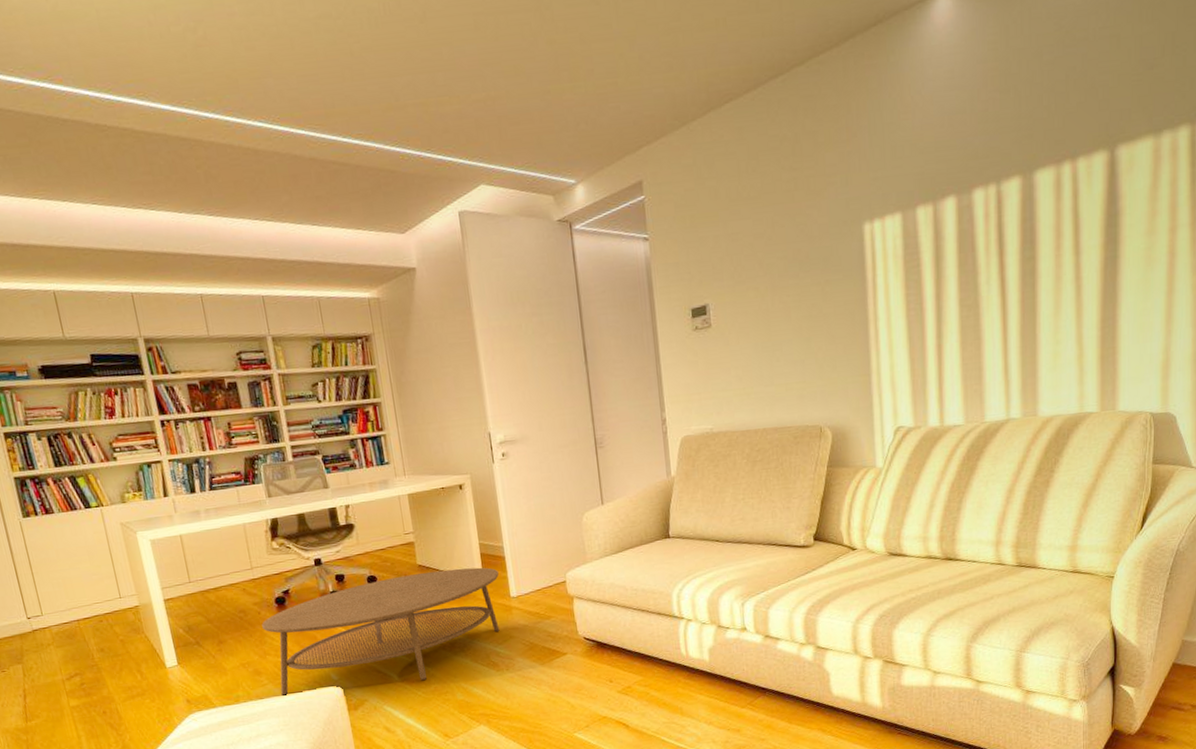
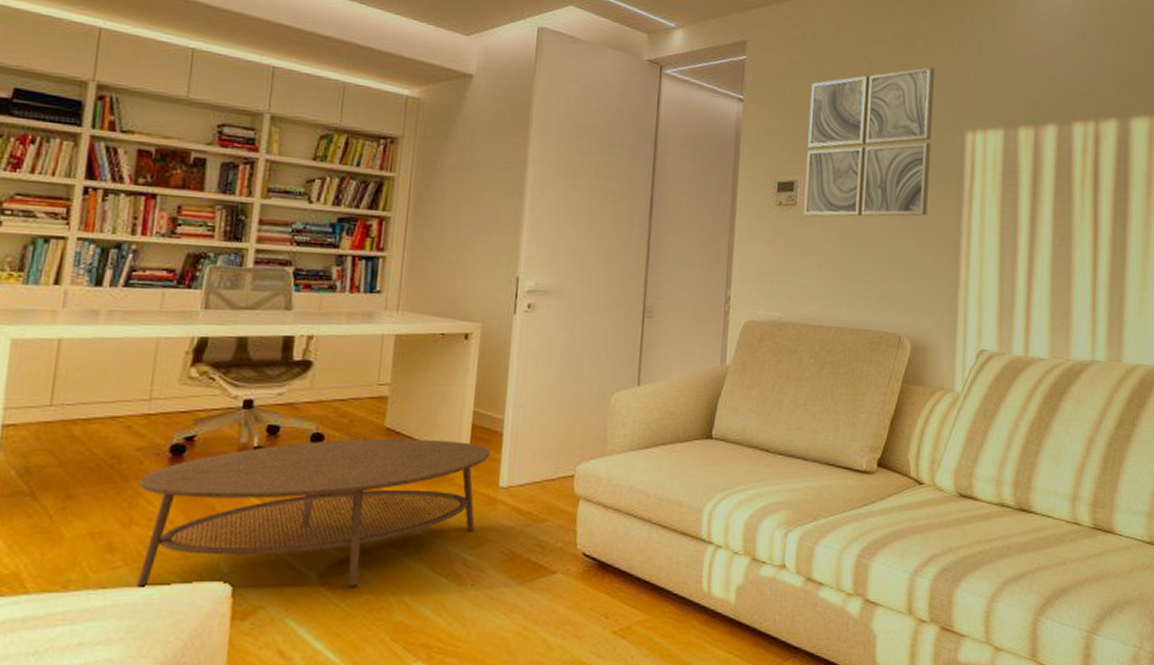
wall art: none [709,165,834,336] -> present [803,67,935,217]

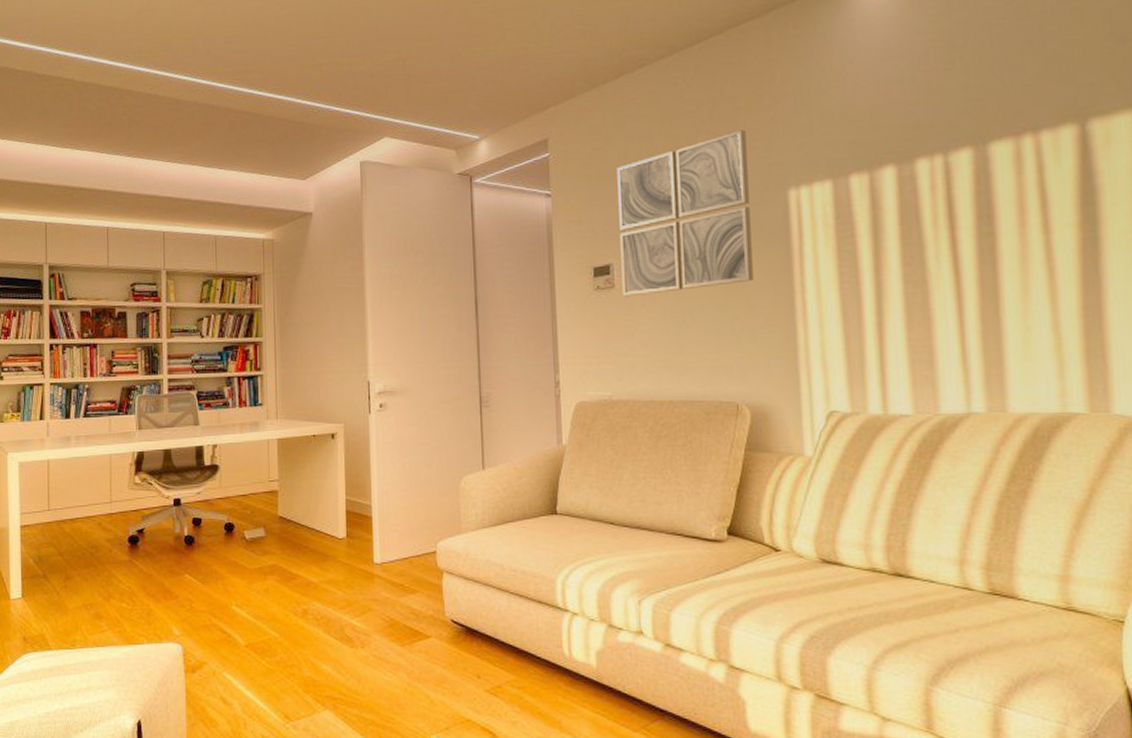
coffee table: present [137,438,490,588] -> none [111,524,363,649]

